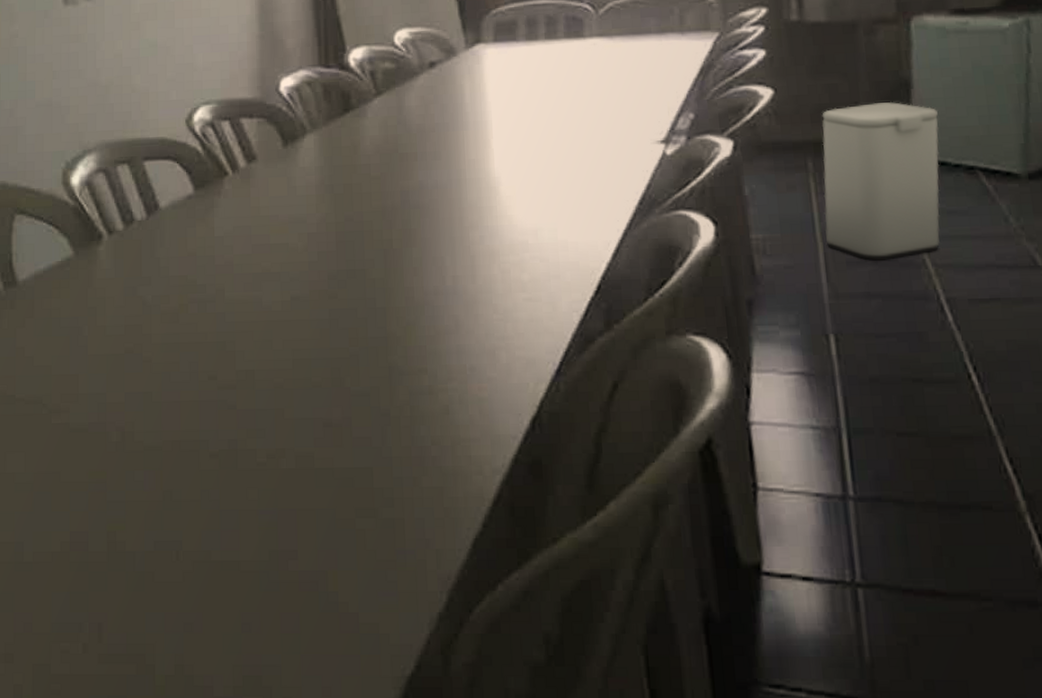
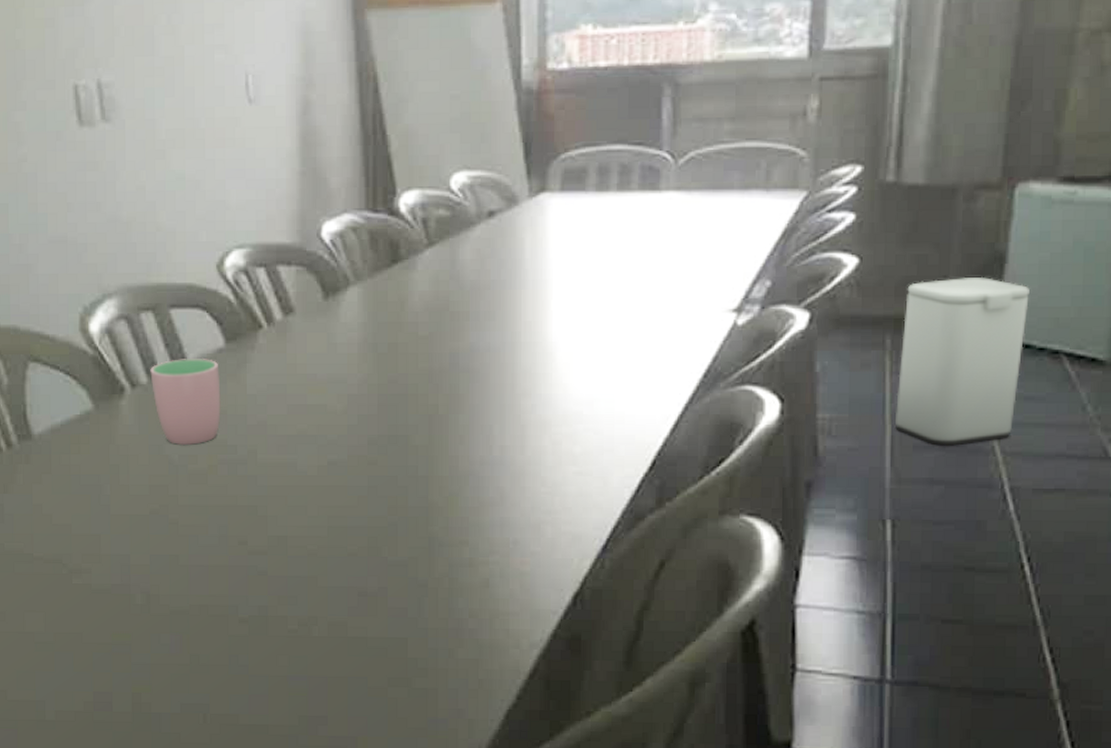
cup: none [126,205,191,287] -> present [150,359,221,446]

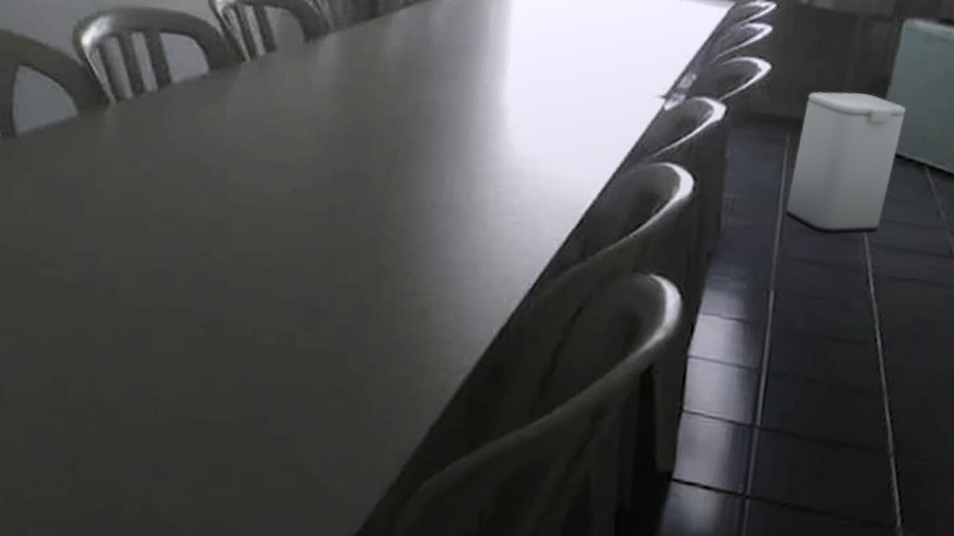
cup: present [150,359,221,446] -> none [135,79,201,160]

